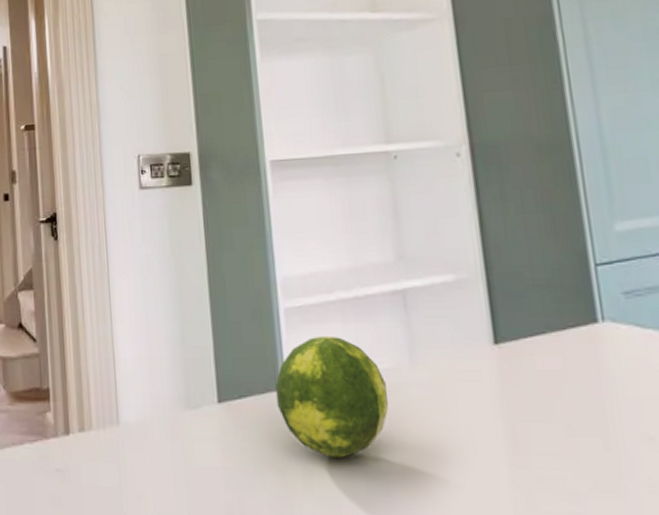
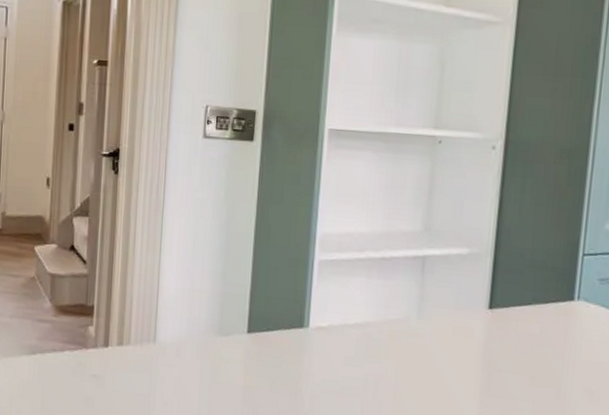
fruit: present [275,335,388,458] -> none [299,286,394,387]

